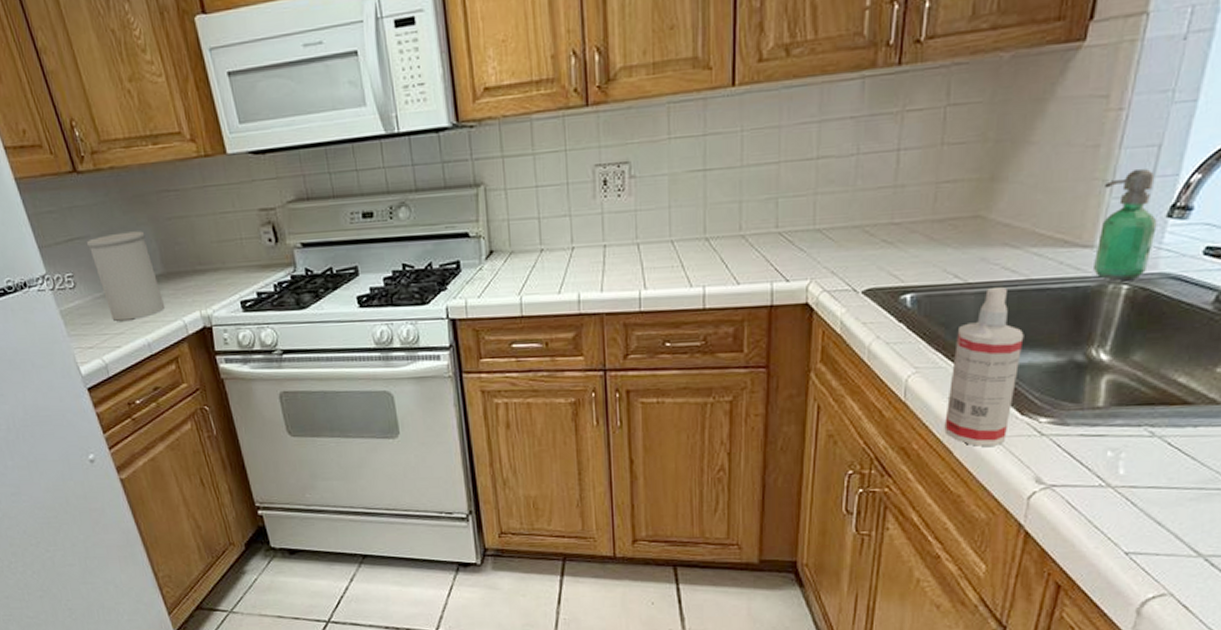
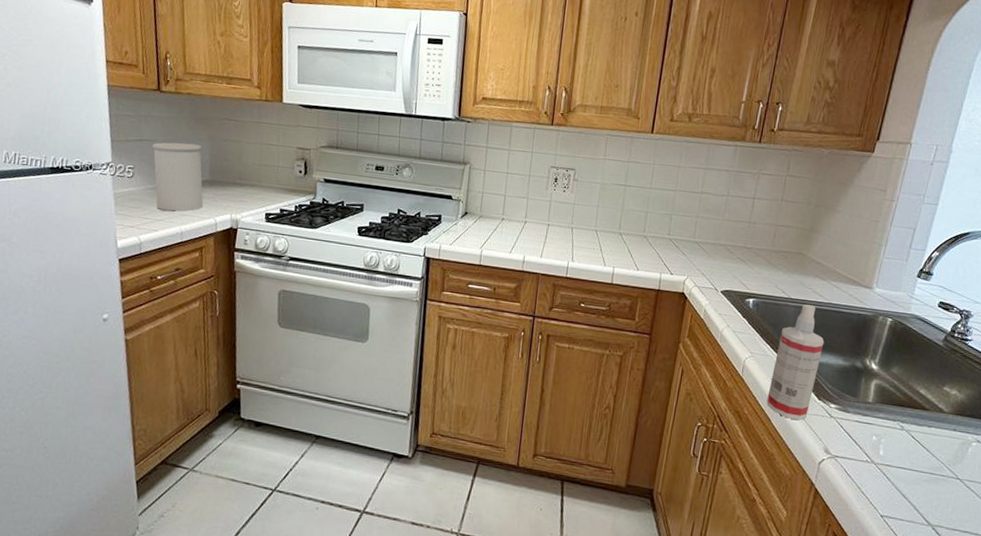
soap dispenser: present [1092,168,1157,280] -> none [870,241,911,316]

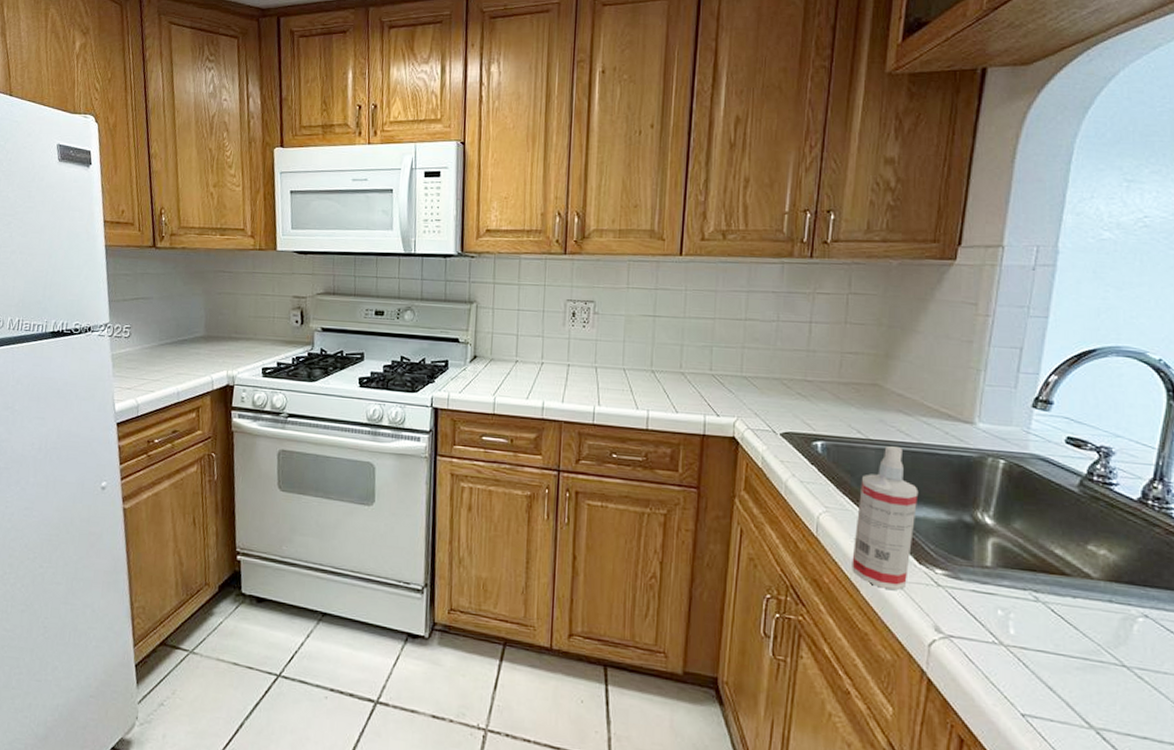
canister: present [153,142,204,212] -> none [149,298,200,371]

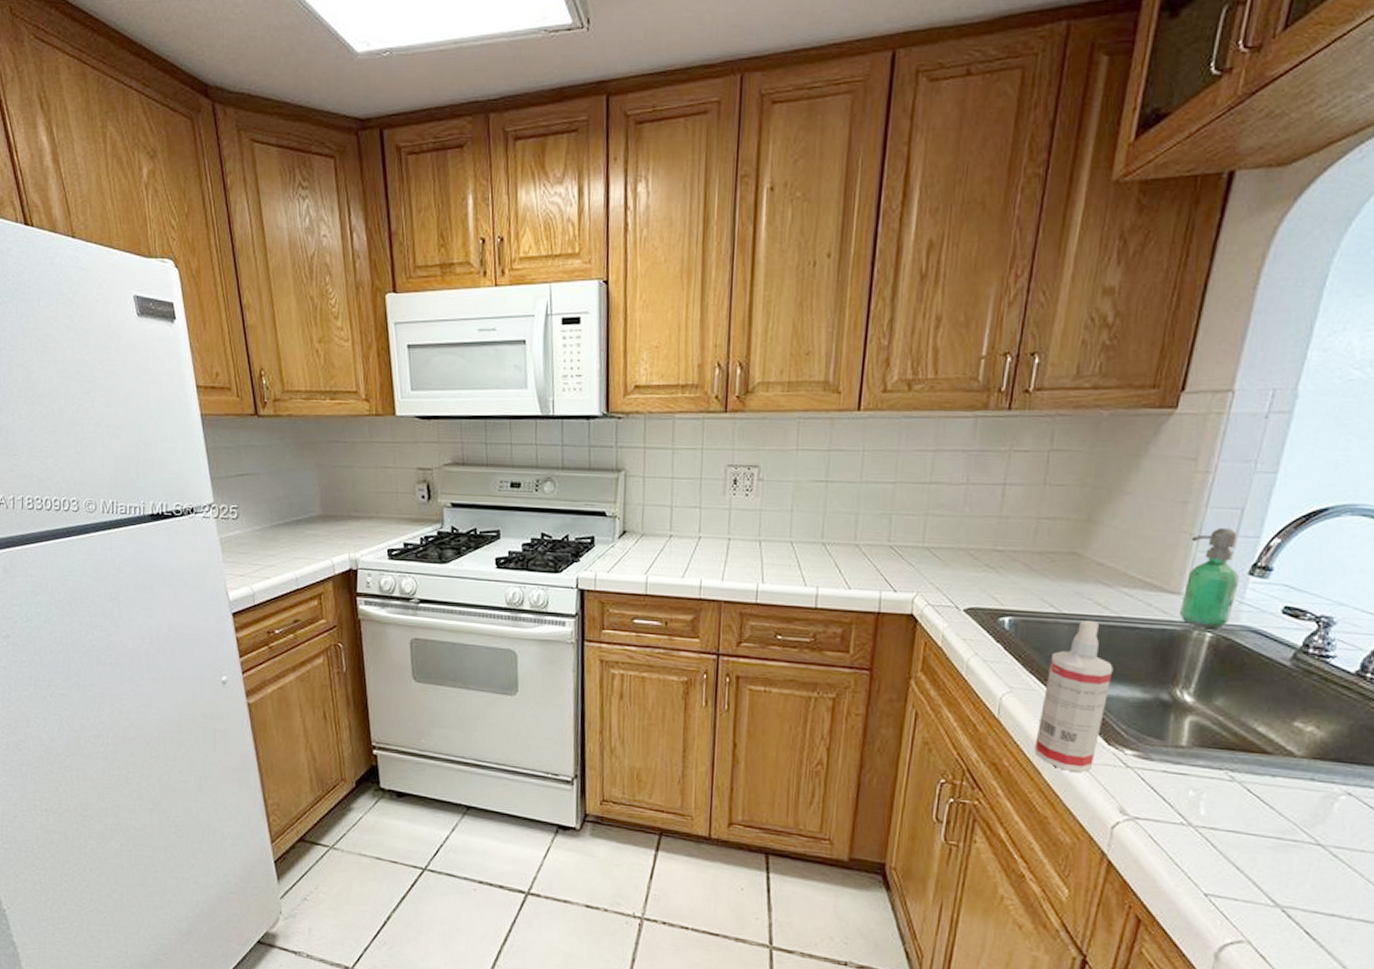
soap dispenser: none [973,364,1025,456] -> present [1178,527,1240,628]

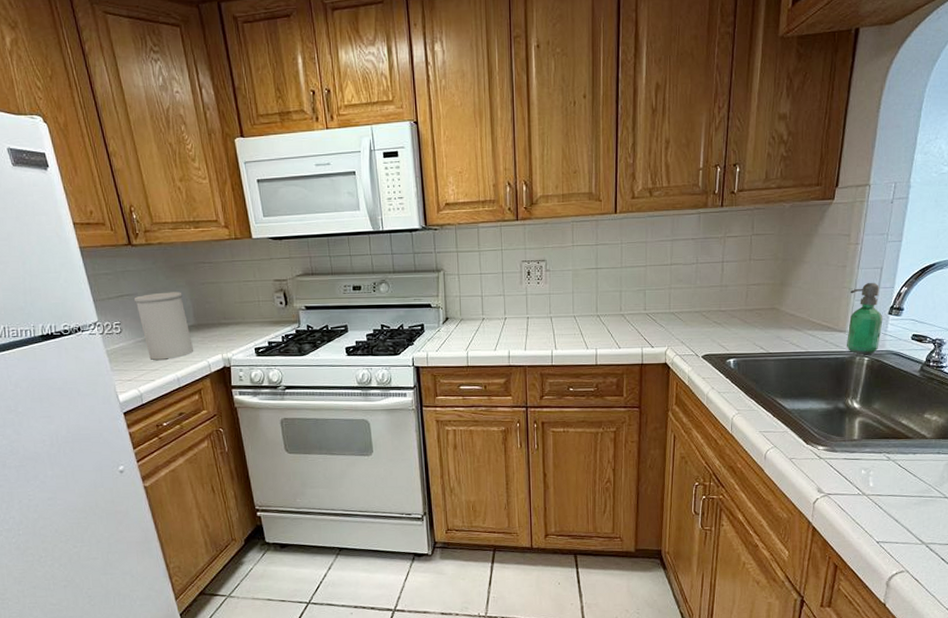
canister: none [256,474,318,555] -> present [135,292,194,360]
spray bottle: present [1034,620,1114,772] -> none [758,356,806,466]

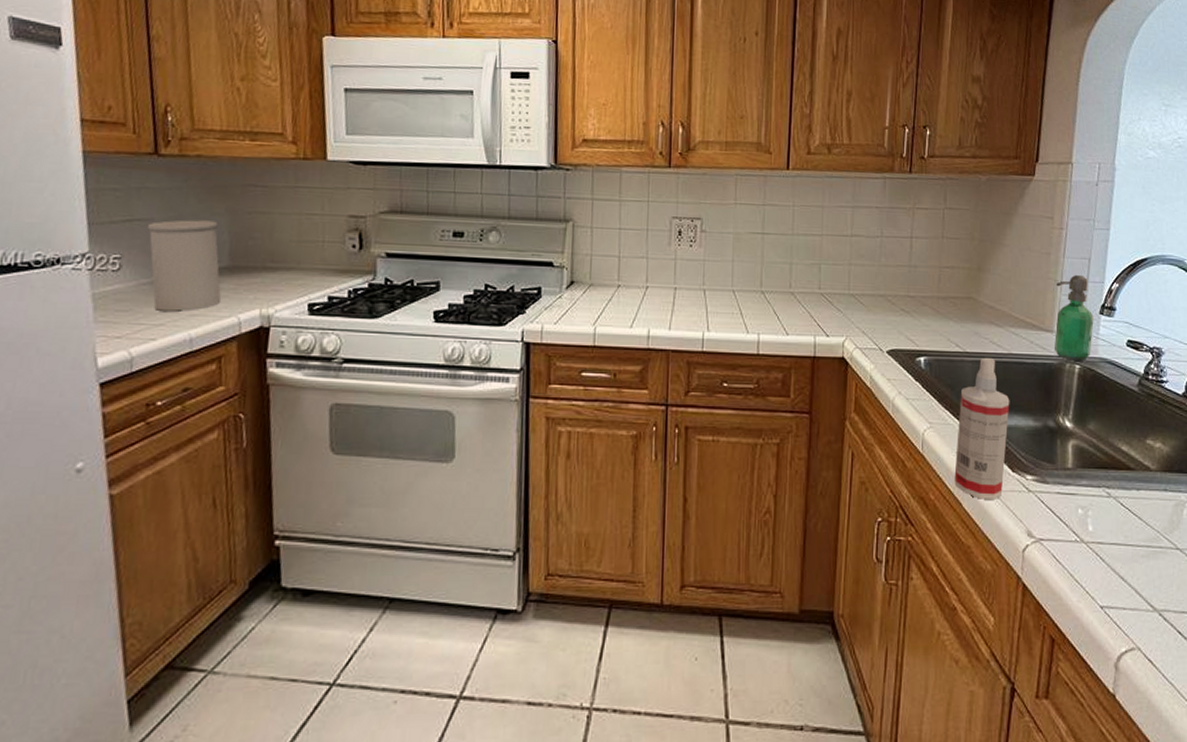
spray bottle: none [758,356,806,466] -> present [954,358,1010,499]

